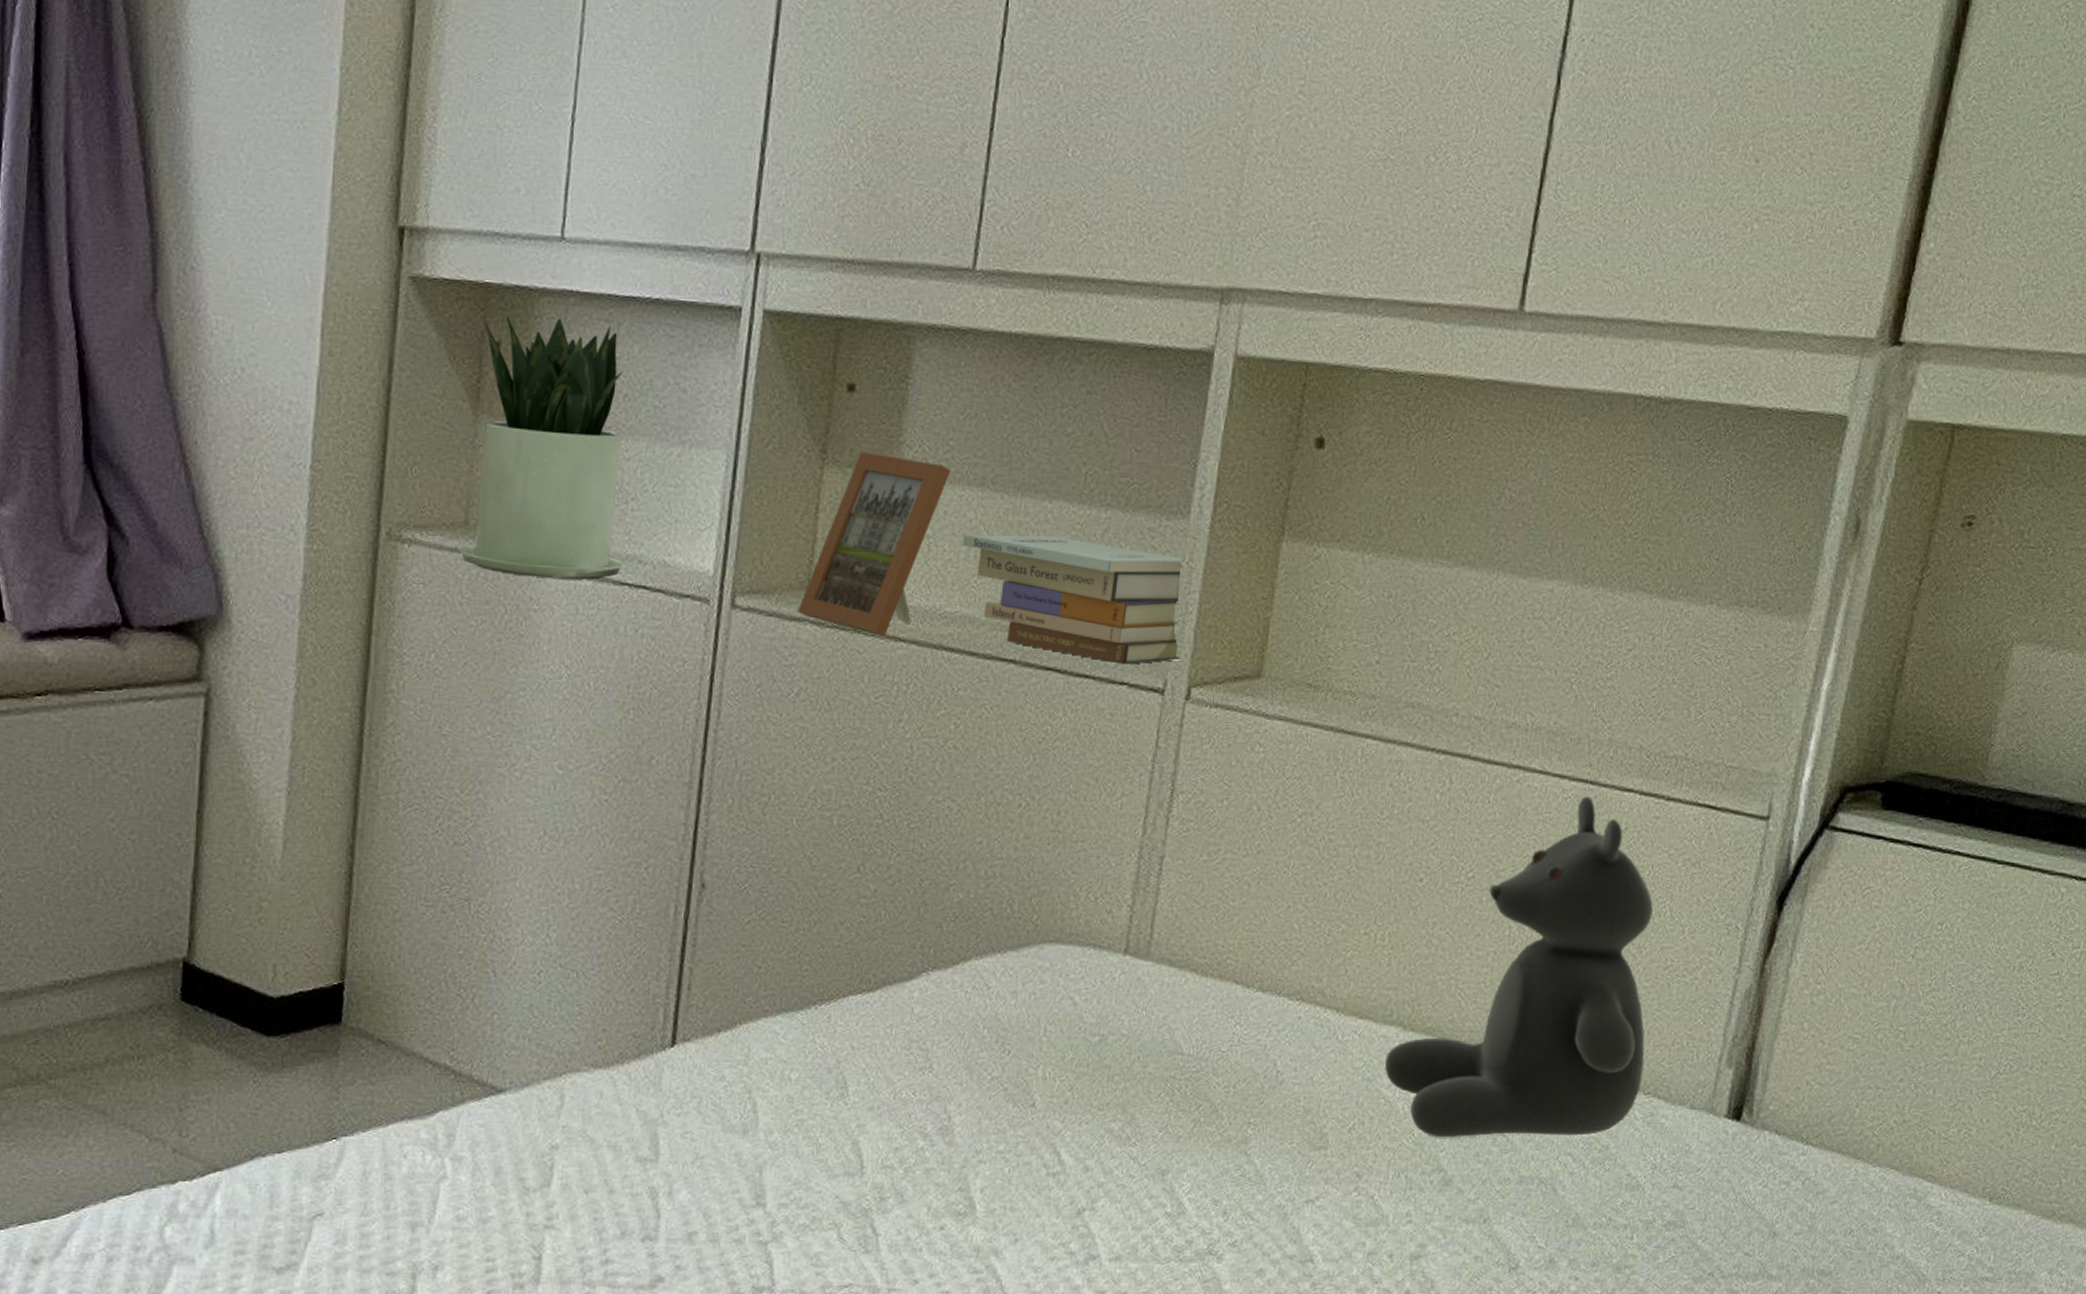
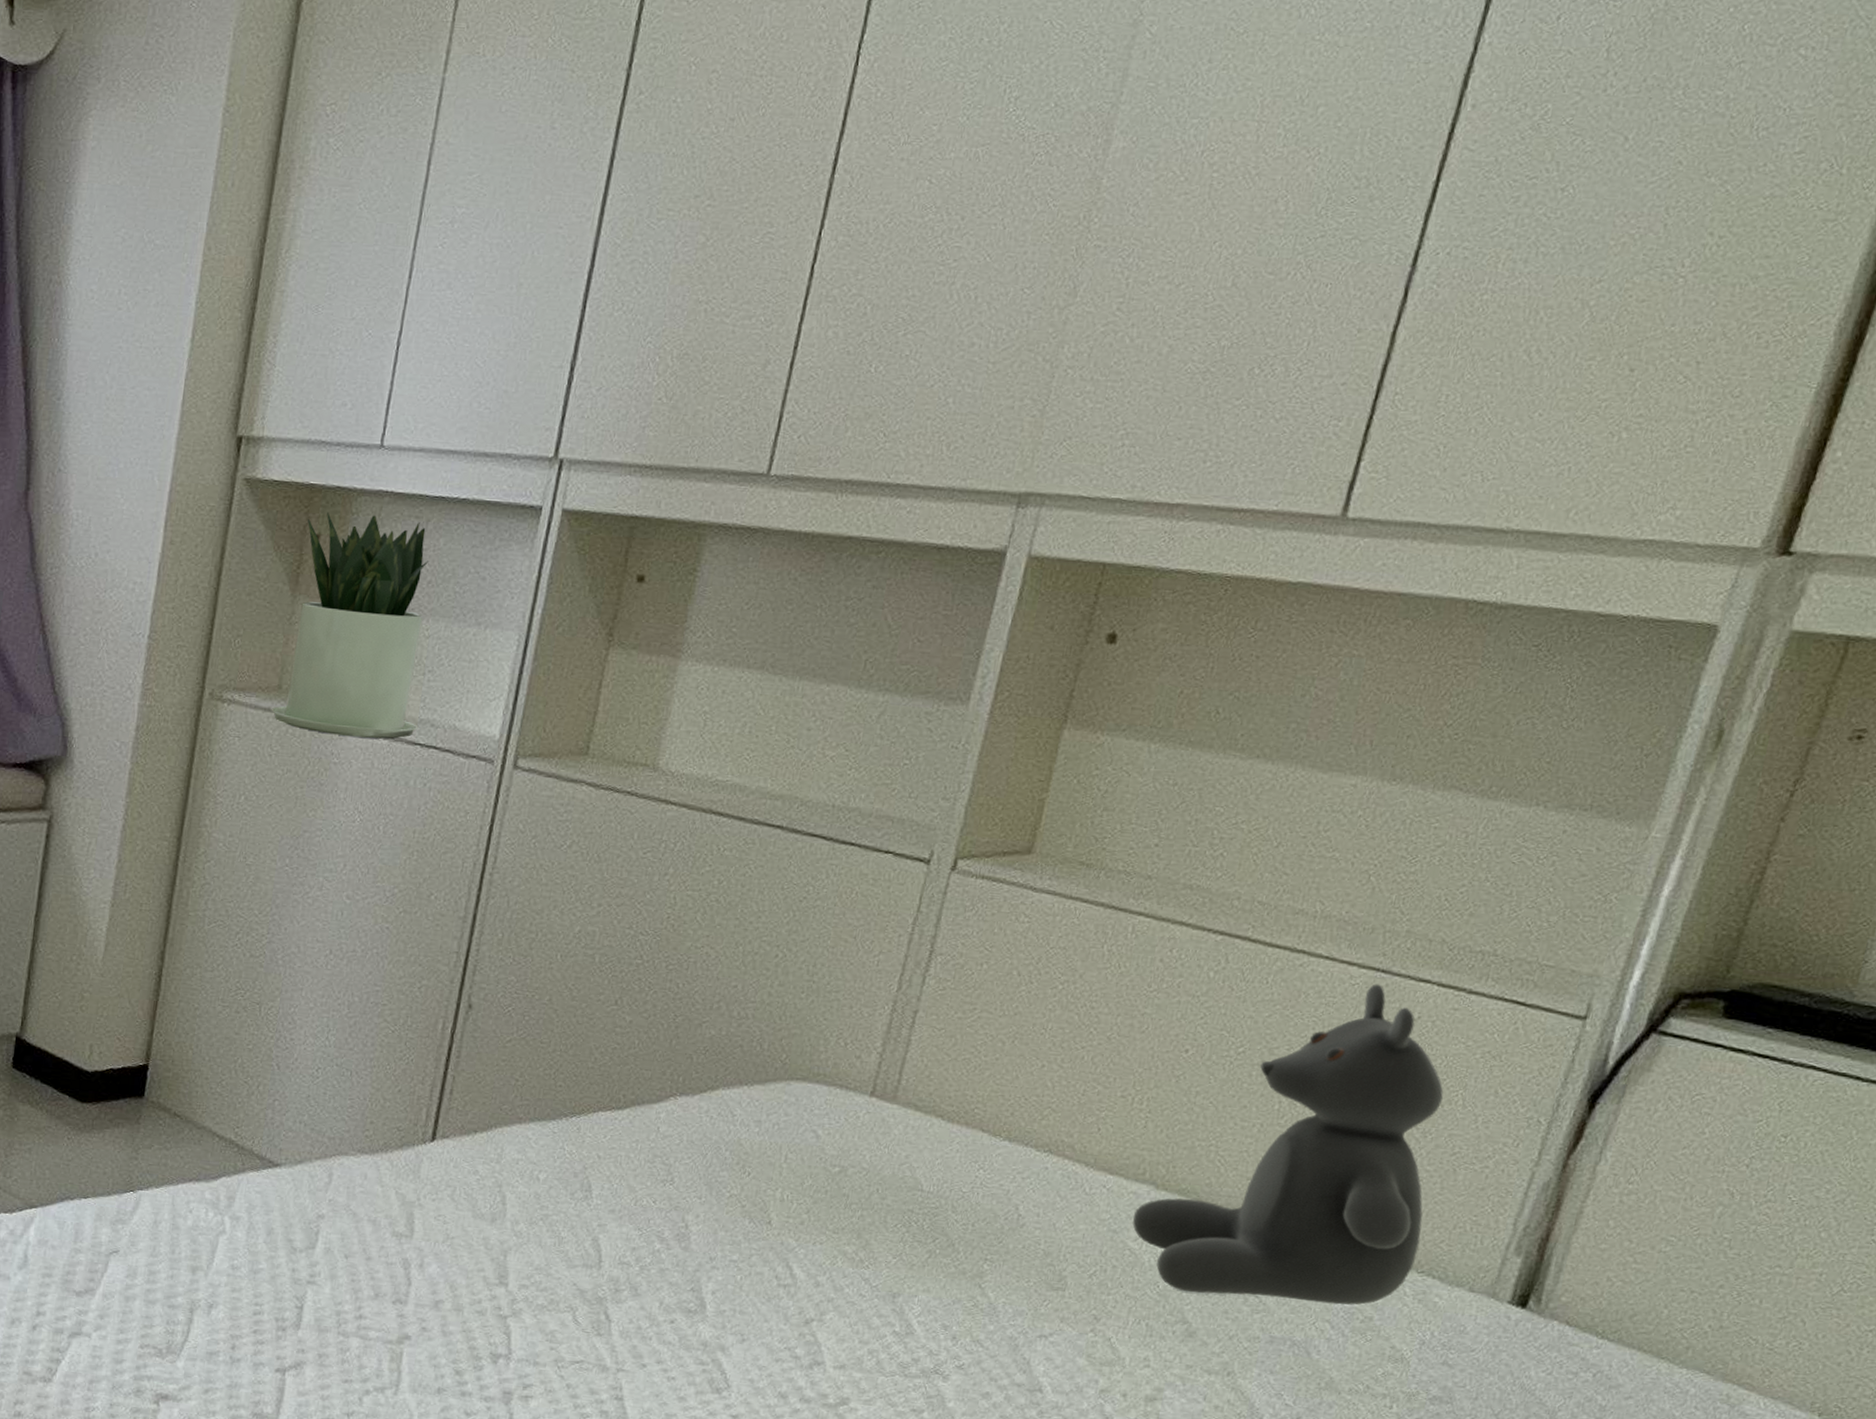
picture frame: present [797,451,951,637] -> none [574,635,732,800]
books: present [962,534,1184,664] -> none [738,712,960,835]

